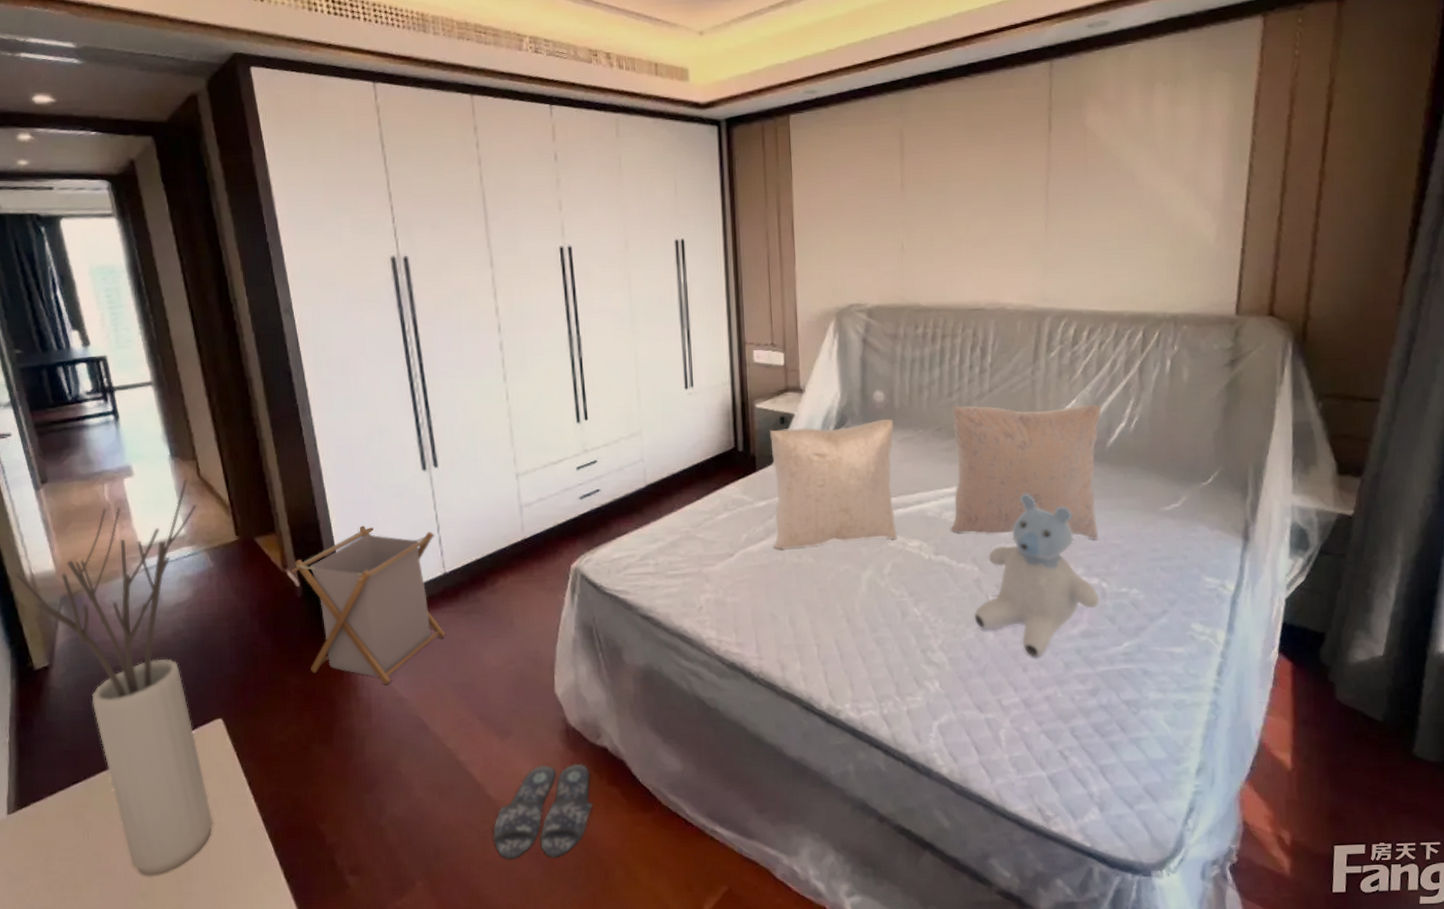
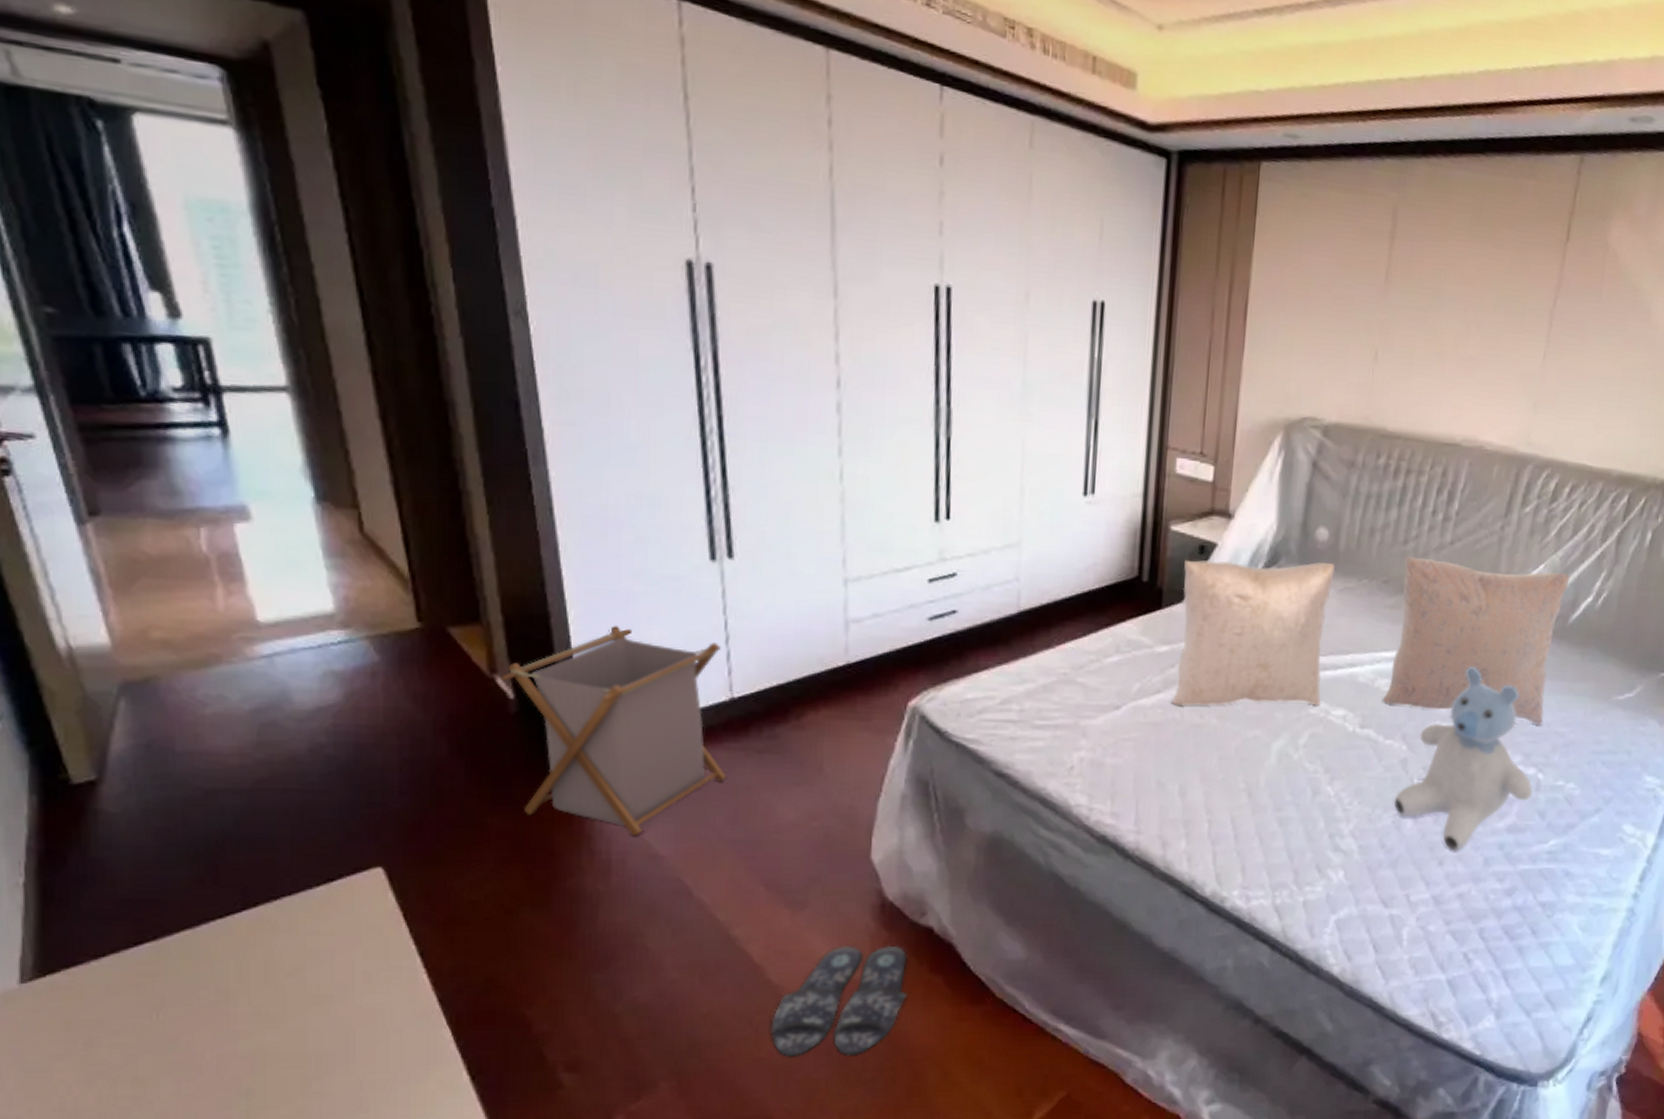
vase: present [15,479,213,876] -> none [38,534,362,1070]

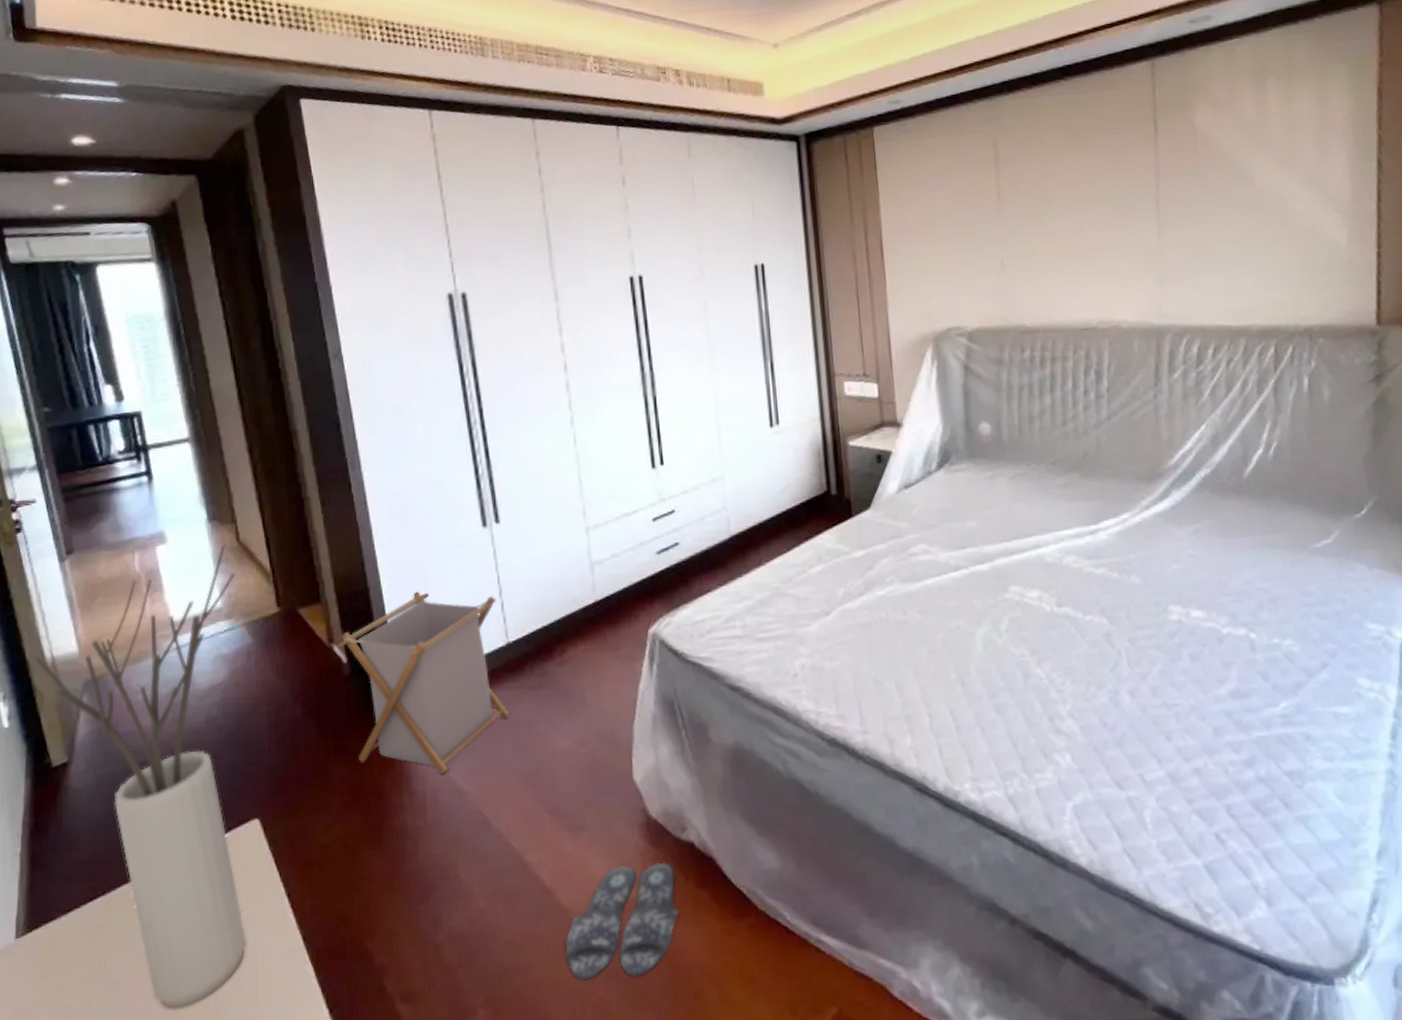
vase: none [38,534,362,1070] -> present [34,545,247,1009]
pillow: present [1171,559,1336,707] -> none [866,453,1015,606]
pillow: present [1382,555,1570,726] -> none [1067,429,1243,584]
stuffed bear: present [1394,666,1533,851] -> none [1106,532,1249,723]

